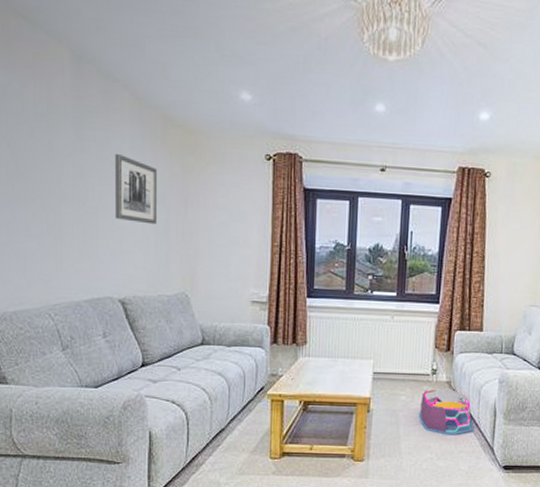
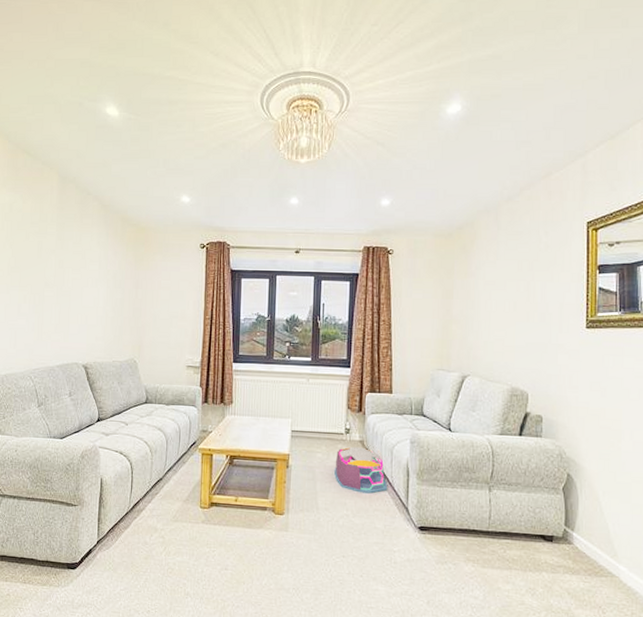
wall art: present [114,153,158,225] -> none [83,248,117,303]

